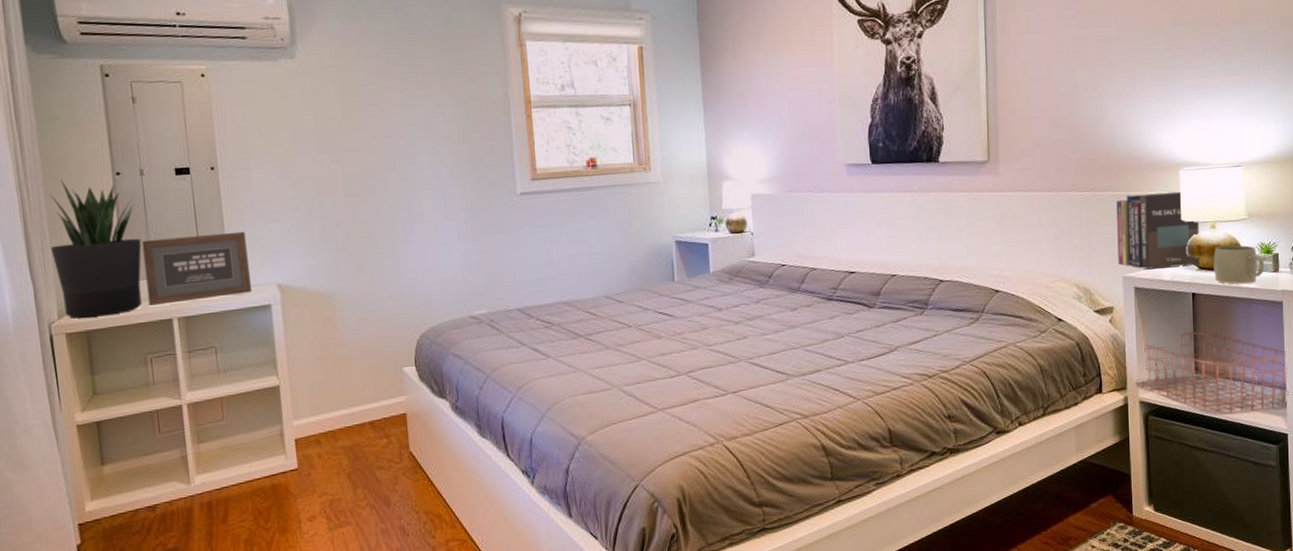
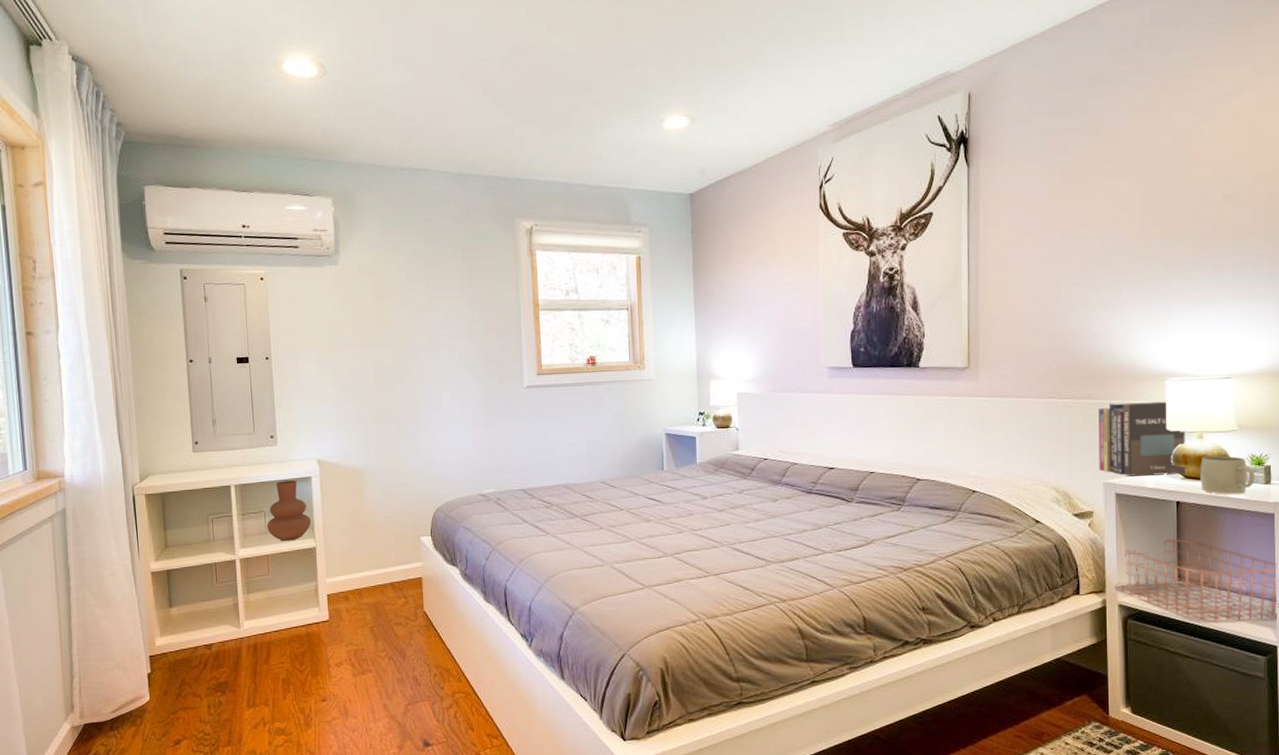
planter: present [50,179,143,319] -> none [136,364,208,482]
picture frame: present [141,231,253,307] -> none [208,413,296,475]
vase: none [219,309,274,381] -> present [267,480,312,541]

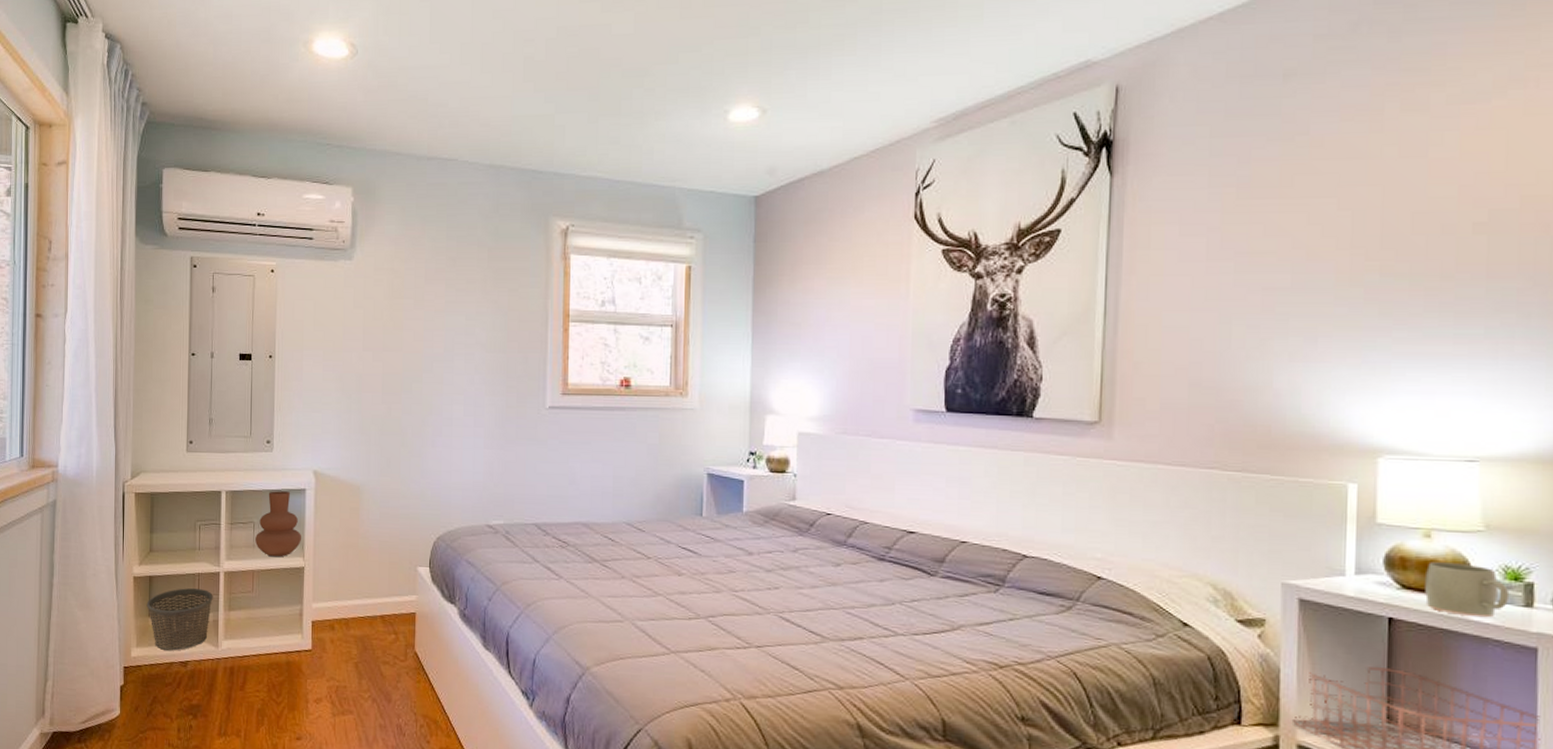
basket: none [166,577,231,636] -> present [146,588,213,651]
books: present [1098,401,1185,477] -> none [1276,482,1405,583]

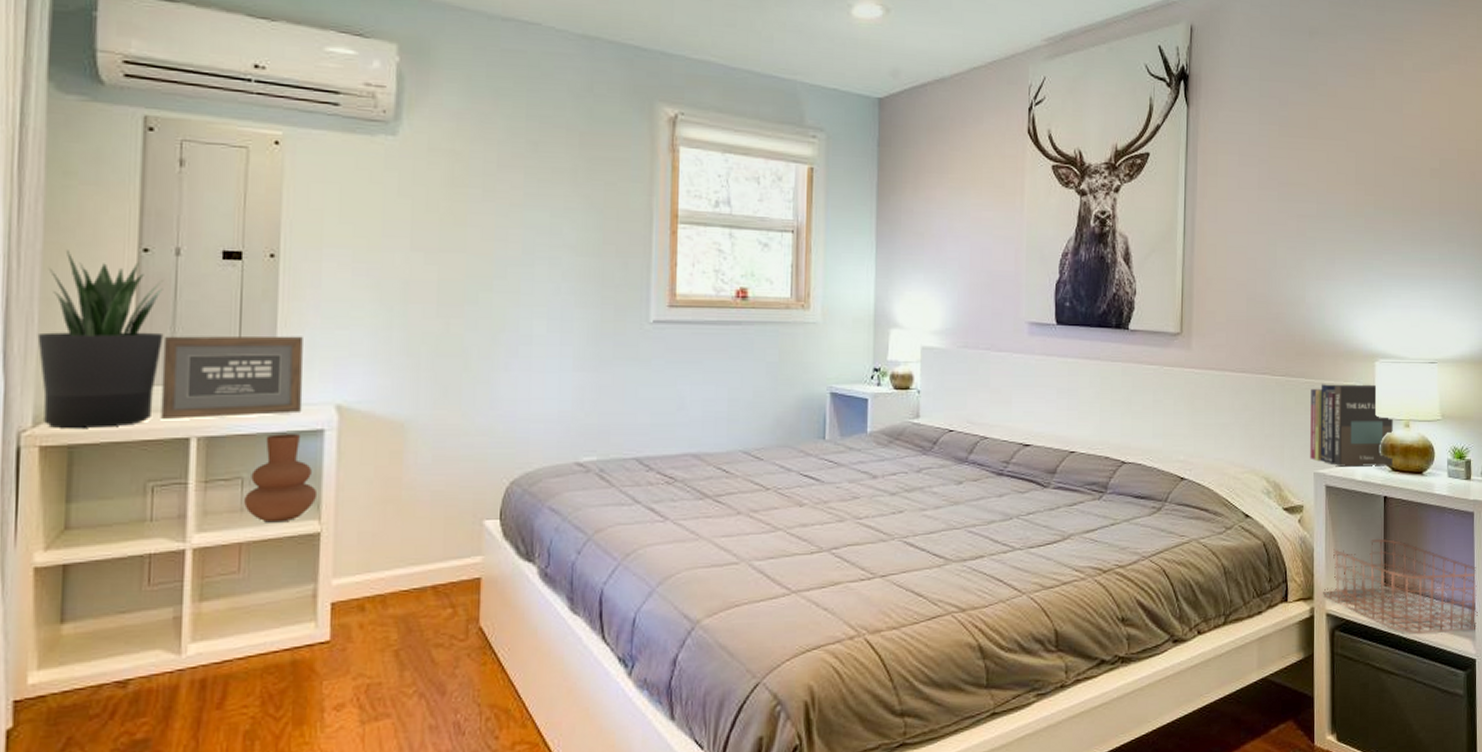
planter: none [132,355,205,481] -> present [37,250,164,428]
basket: present [146,588,213,651] -> none [57,576,174,669]
picture frame: none [204,416,292,478] -> present [160,335,303,421]
books: none [1276,482,1405,583] -> present [1310,384,1393,467]
mug: present [1424,562,1510,618] -> none [1405,447,1457,491]

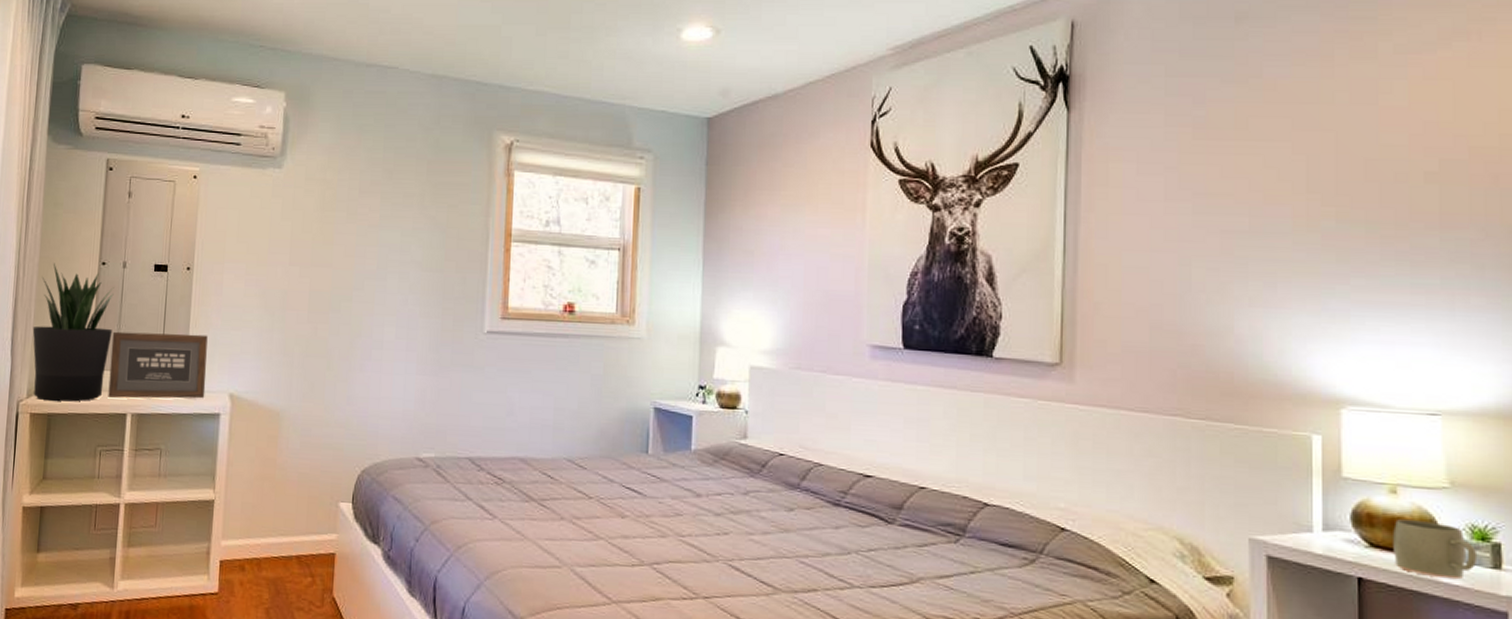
vase: present [244,434,318,523] -> none [161,415,214,489]
books: present [1310,384,1393,467] -> none [1243,432,1371,541]
mug: none [1405,447,1457,491] -> present [1391,519,1478,580]

